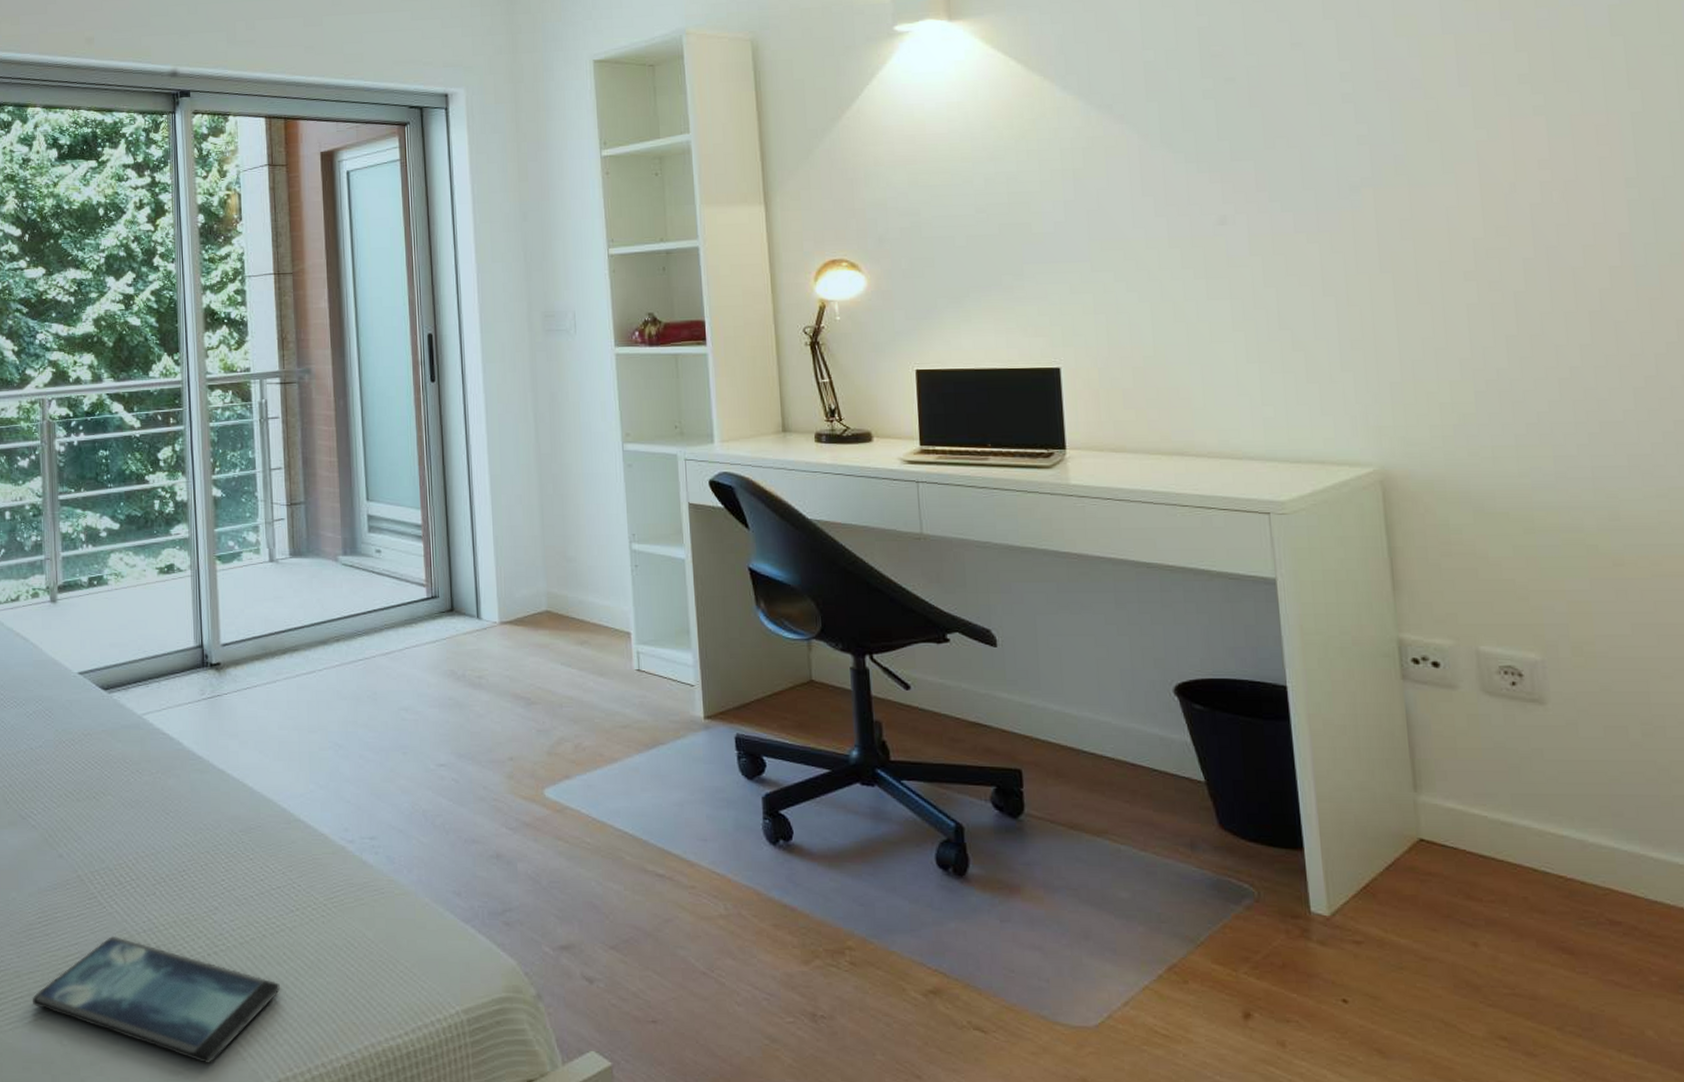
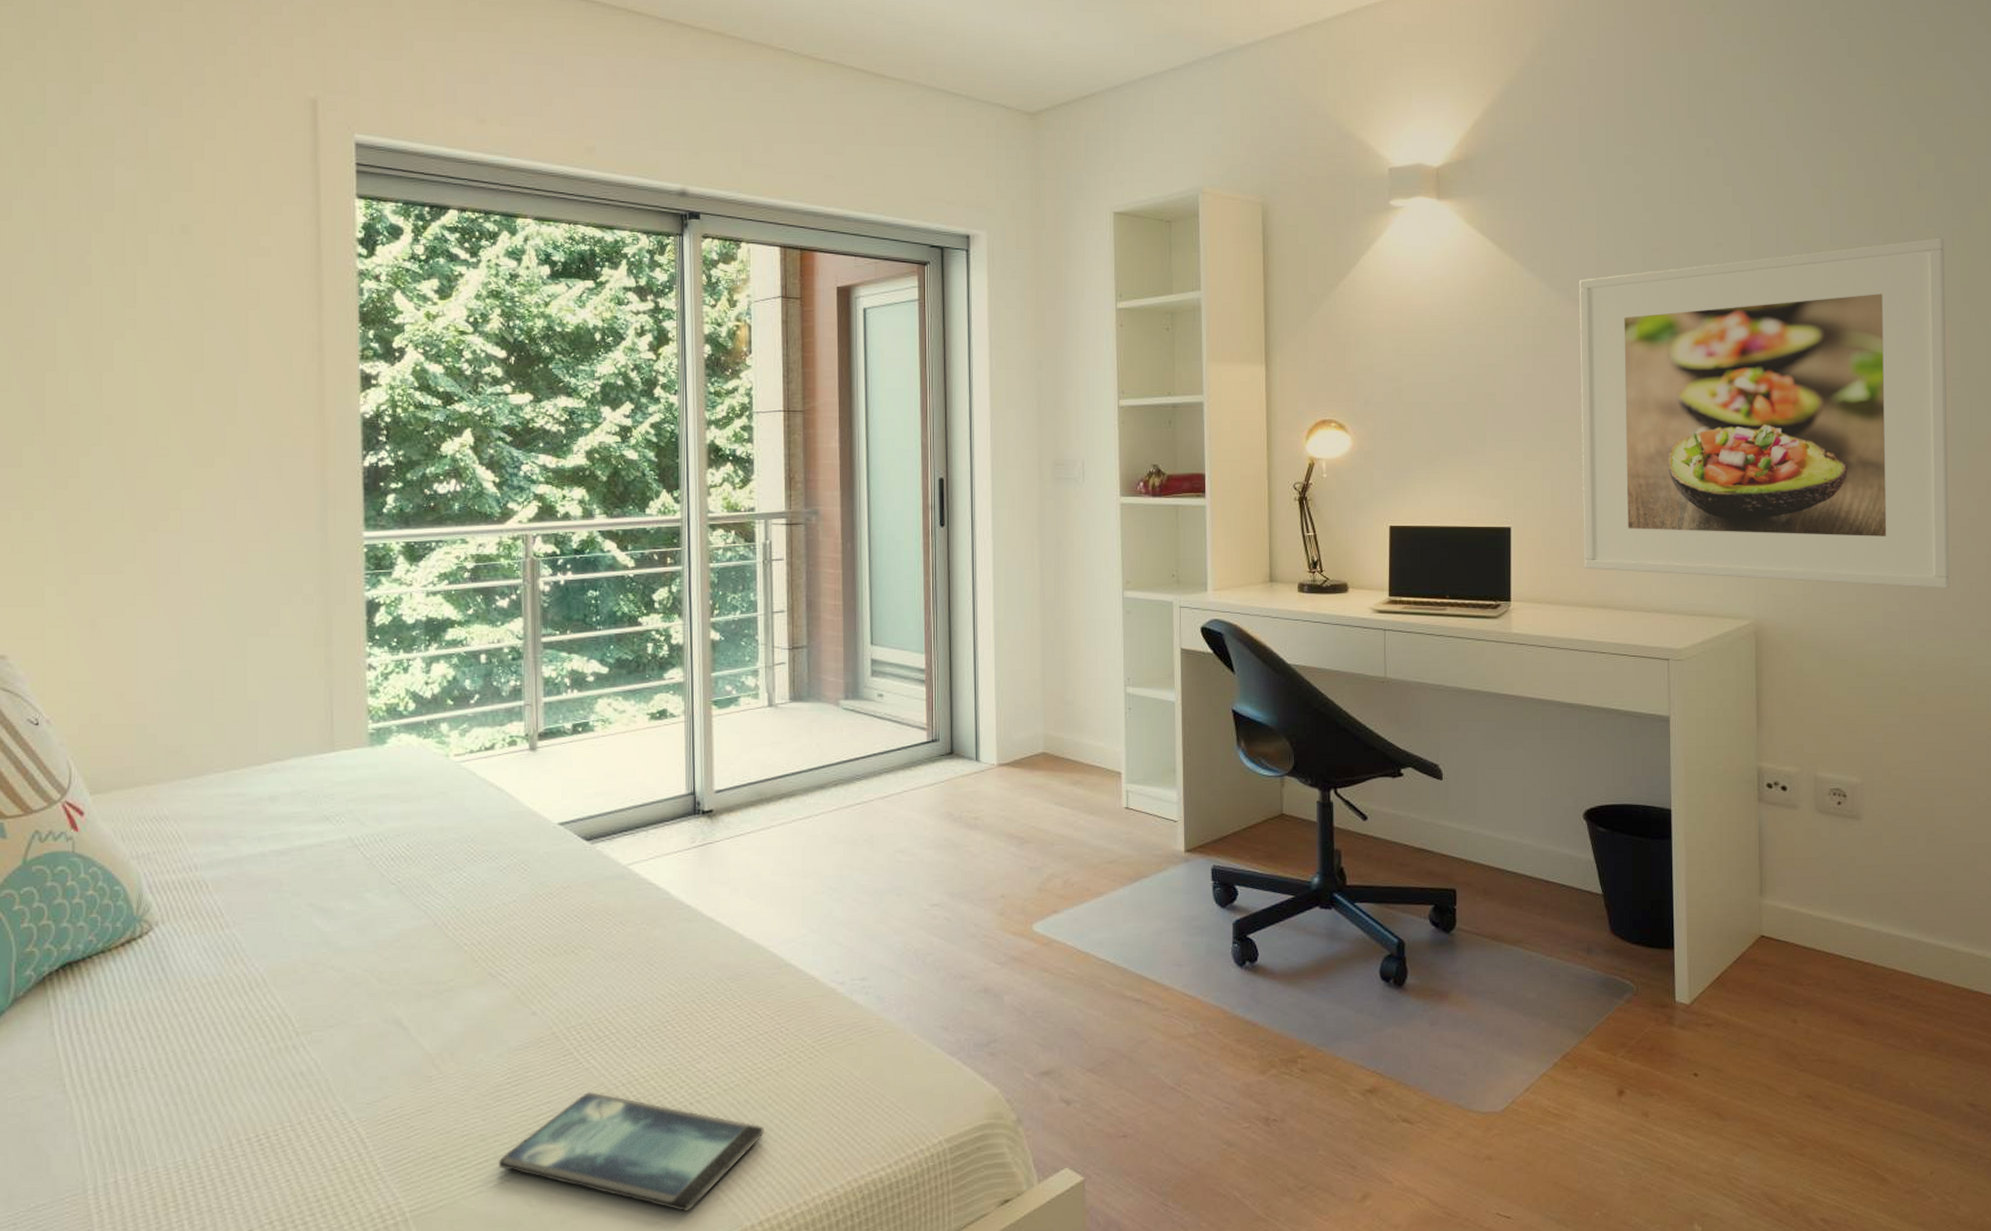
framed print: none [1123,16,1646,428] -> present [1579,238,1950,589]

